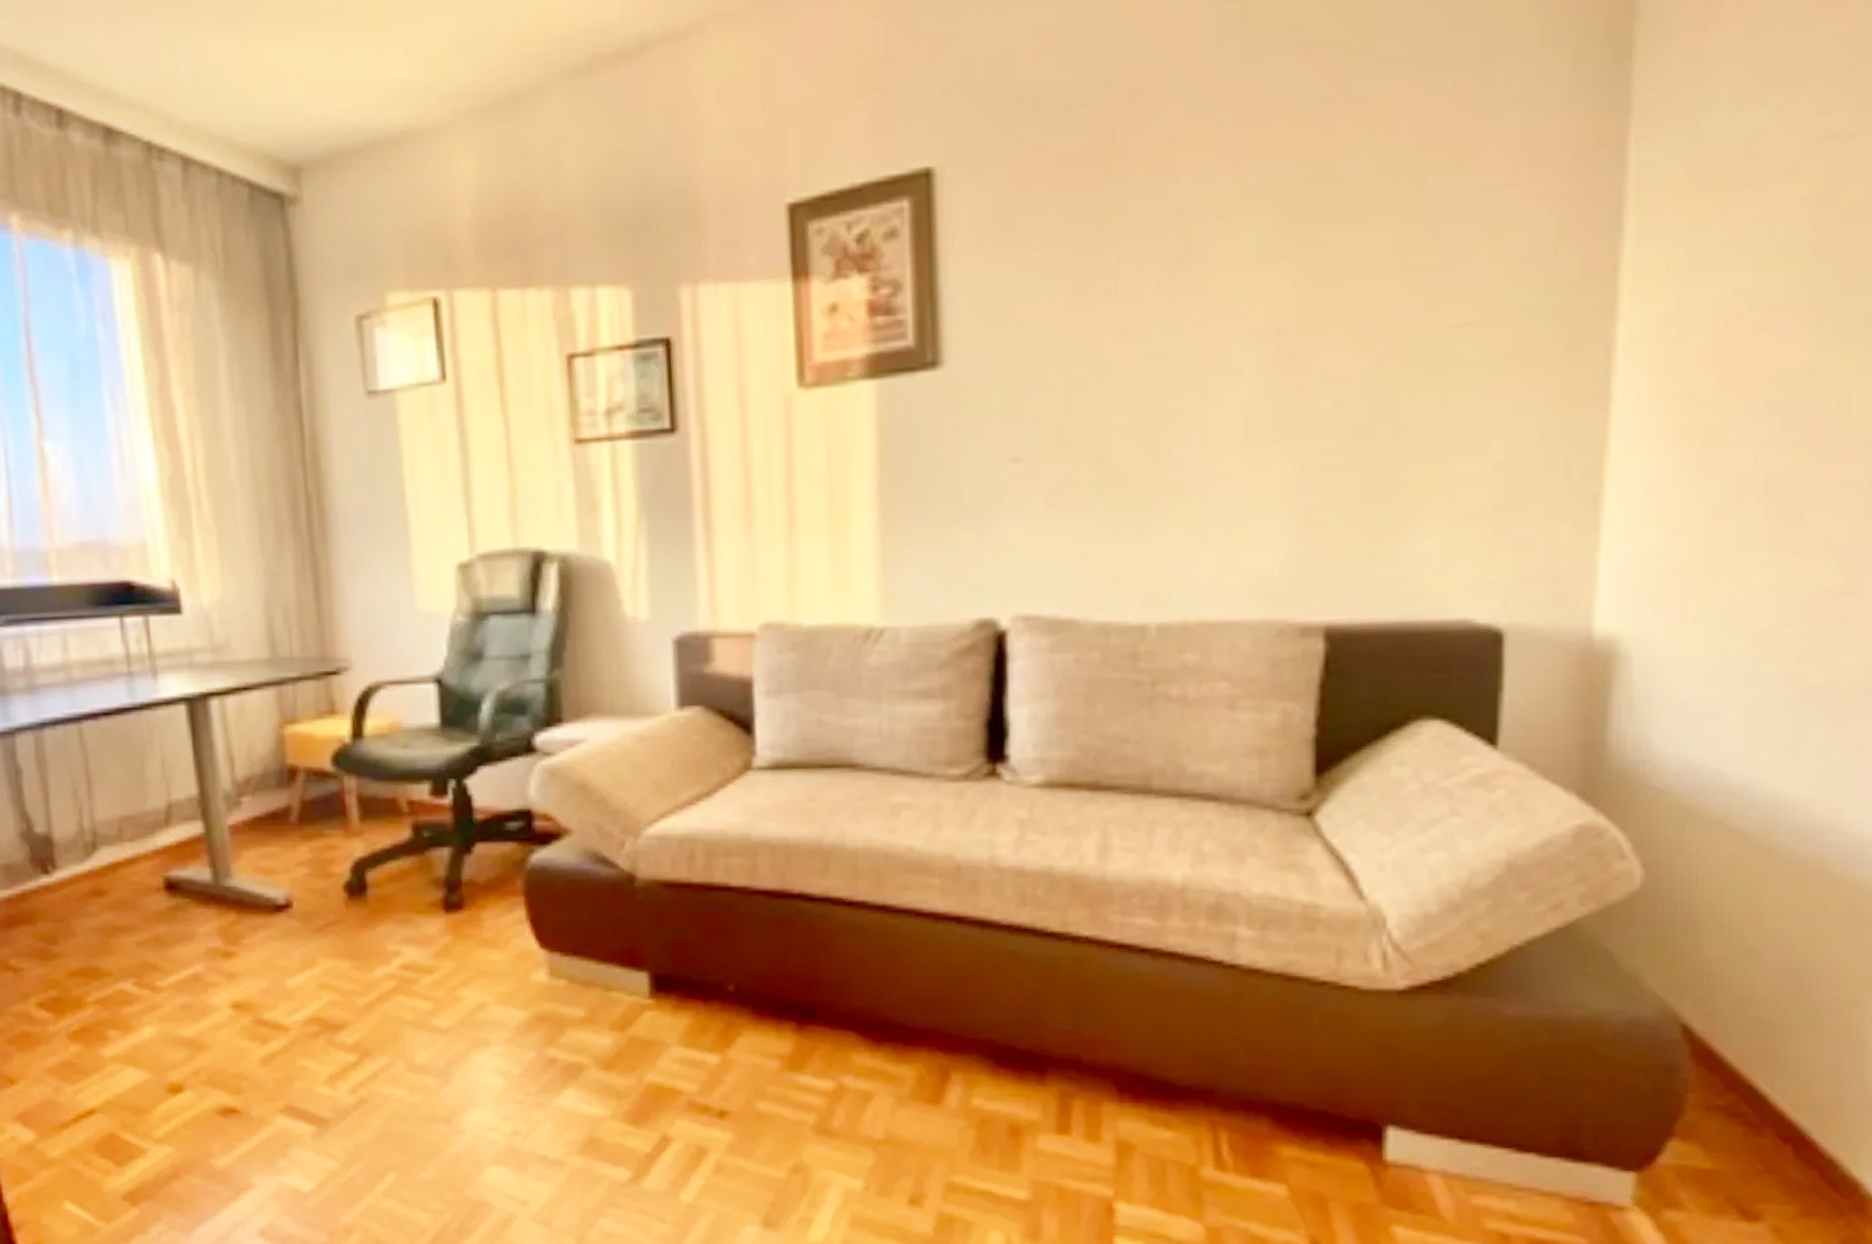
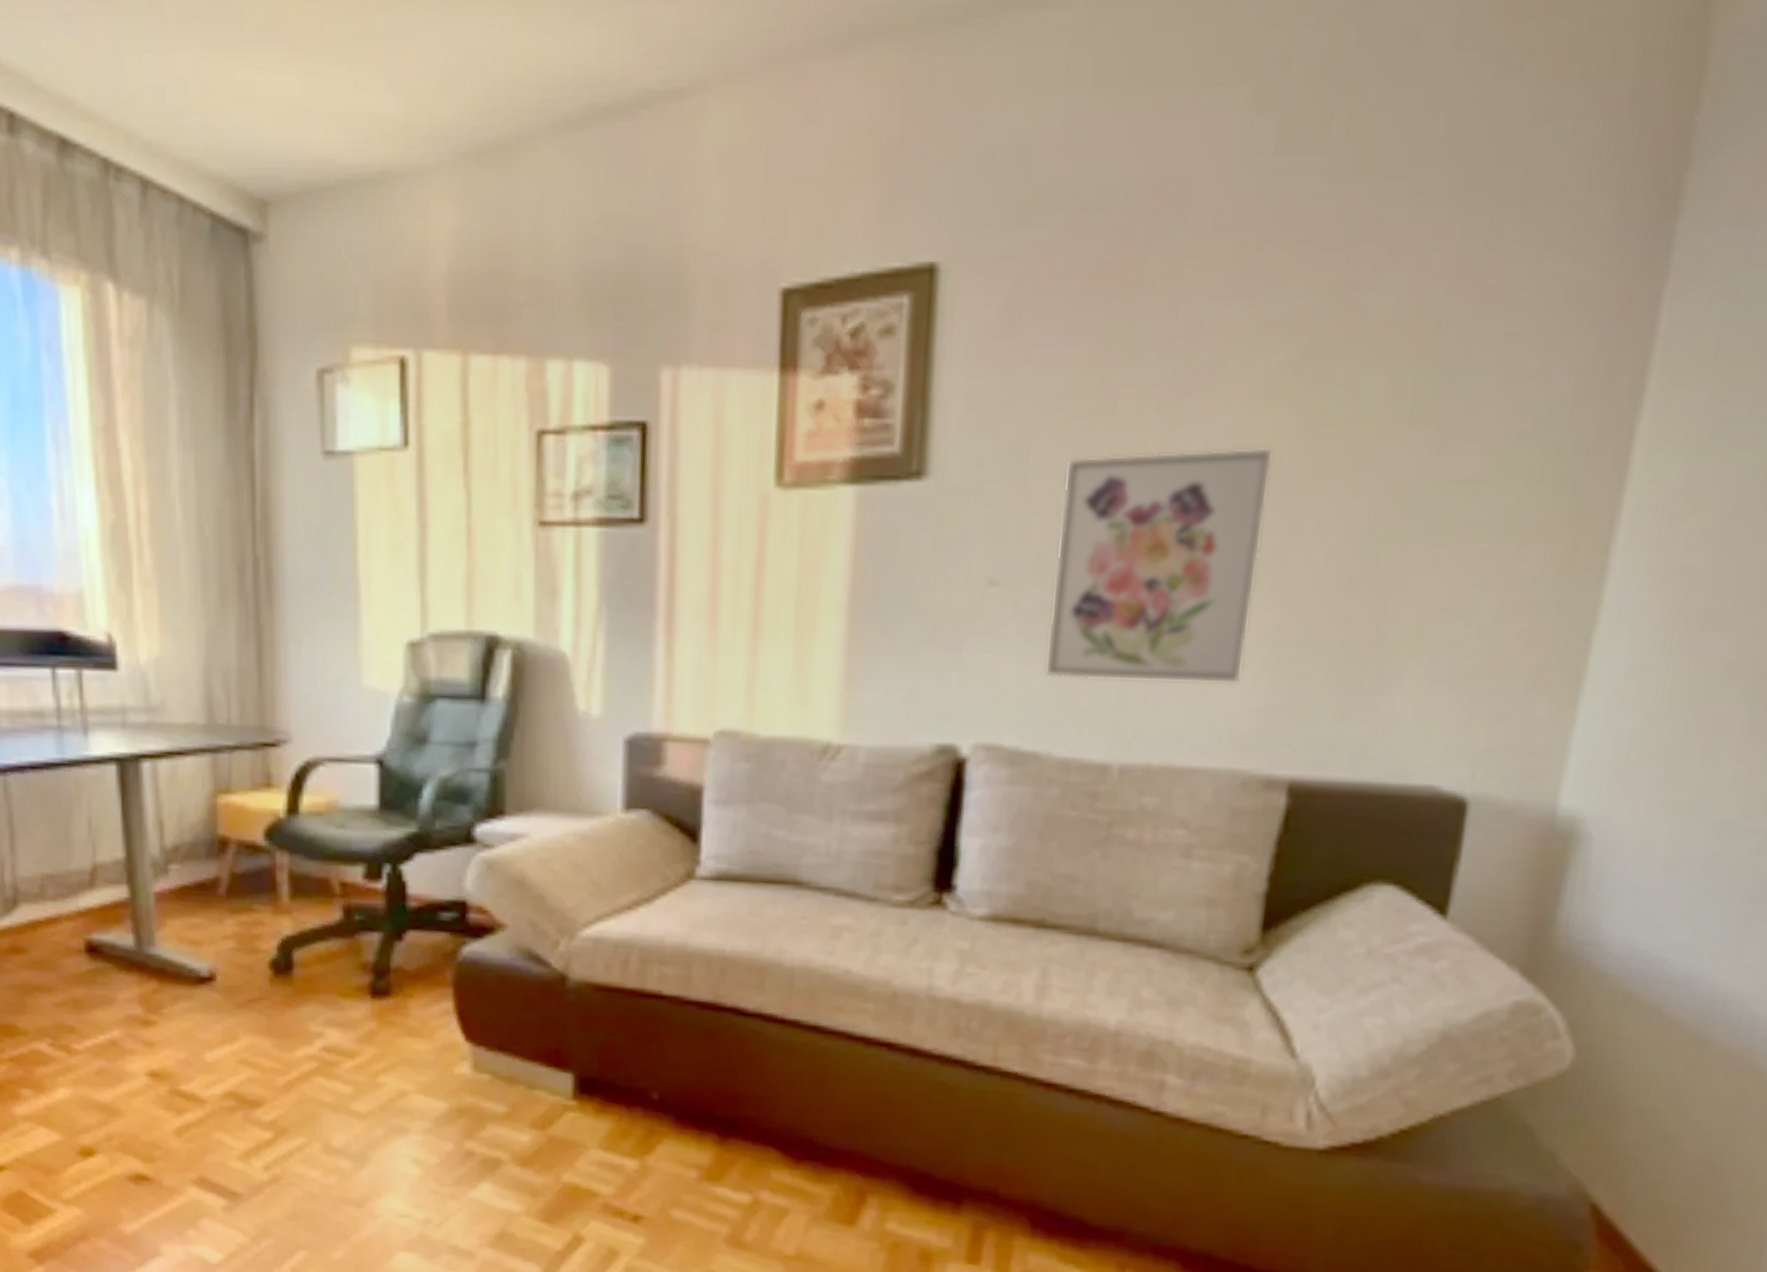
wall art: none [1073,310,1273,545] -> present [1044,447,1274,684]

